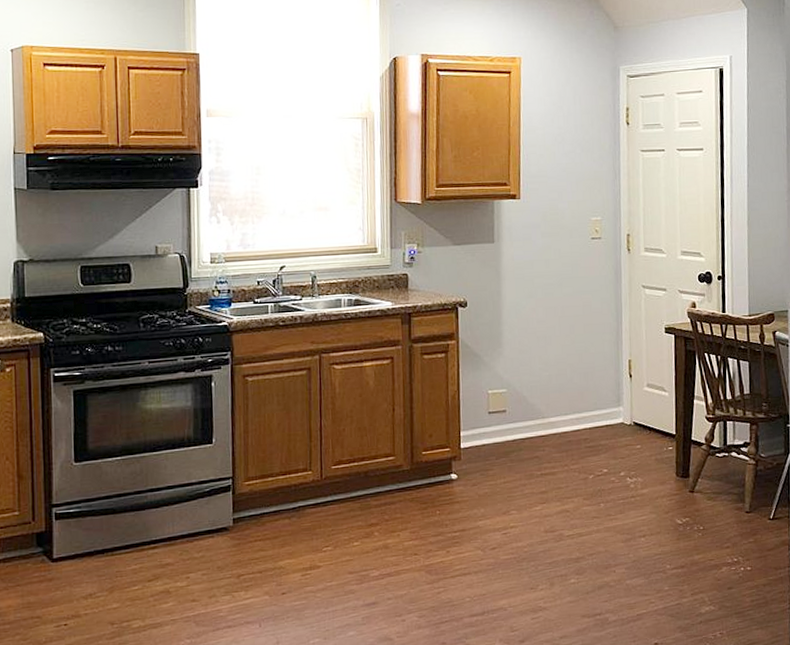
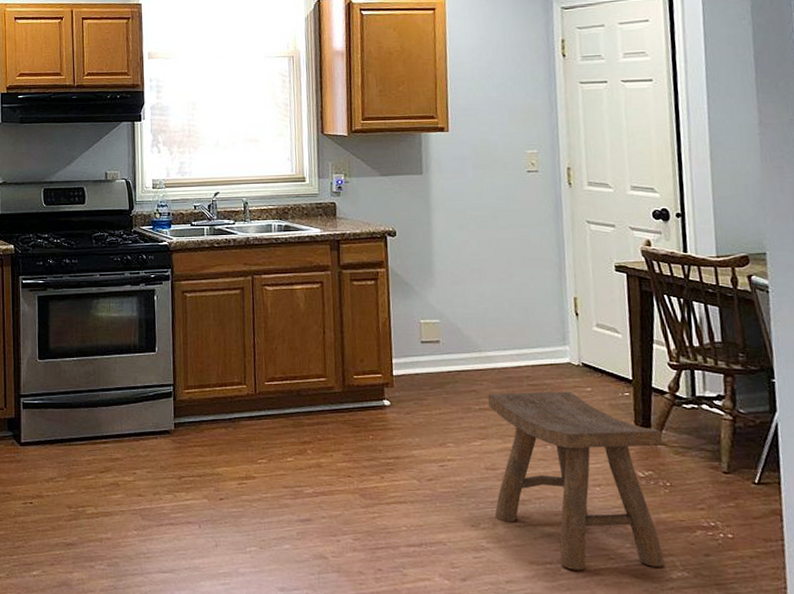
stool: none [549,450,699,618] -> present [488,391,665,571]

